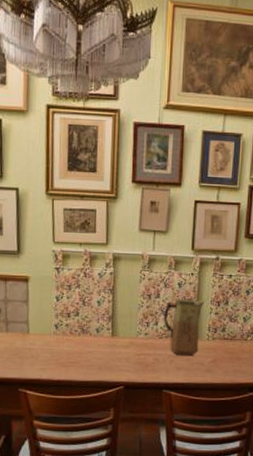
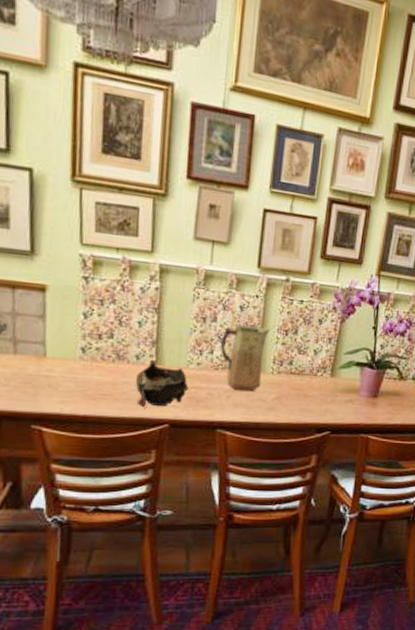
decorative bowl: none [97,332,138,373] -> present [136,359,188,408]

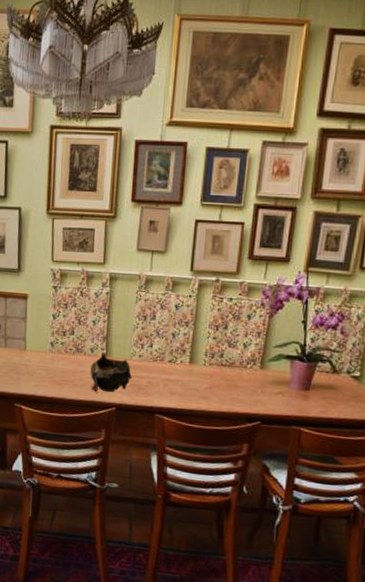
vase: present [220,324,270,391] -> none [158,321,202,380]

